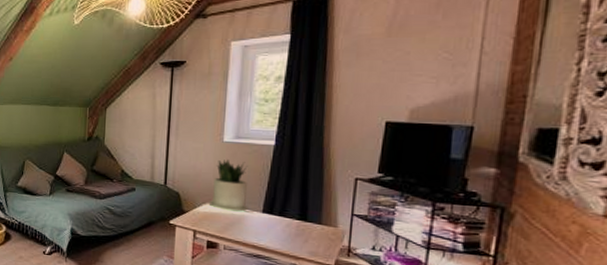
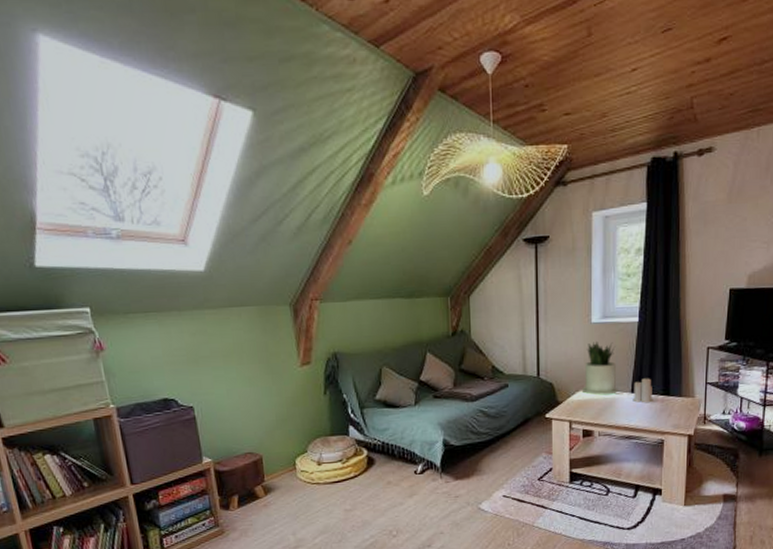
candle: none [263,199,288,226] -> present [632,377,653,403]

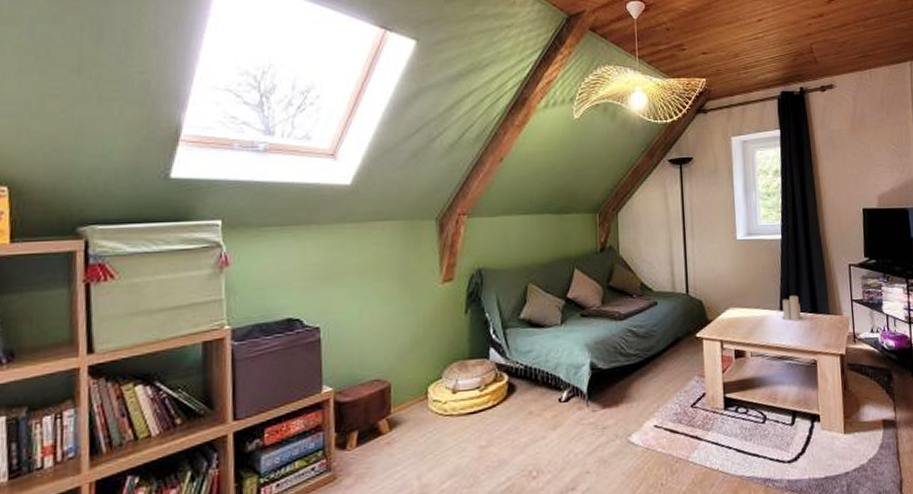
planter: present [581,342,618,396] -> none [731,258,767,314]

